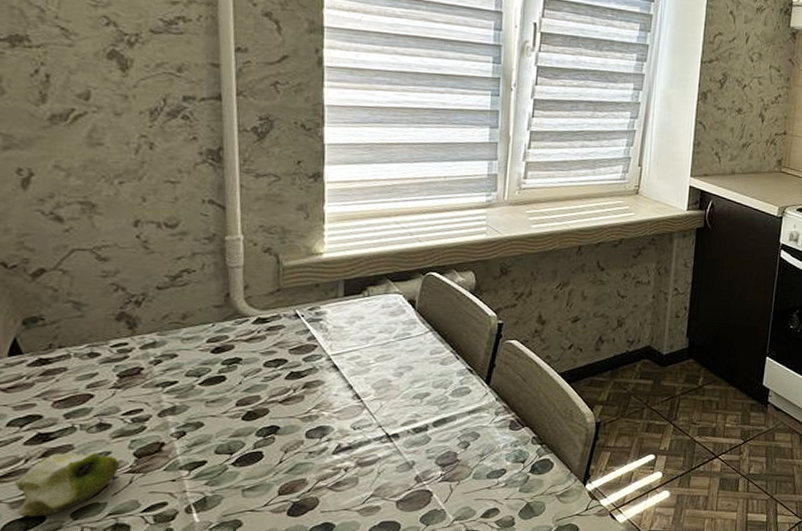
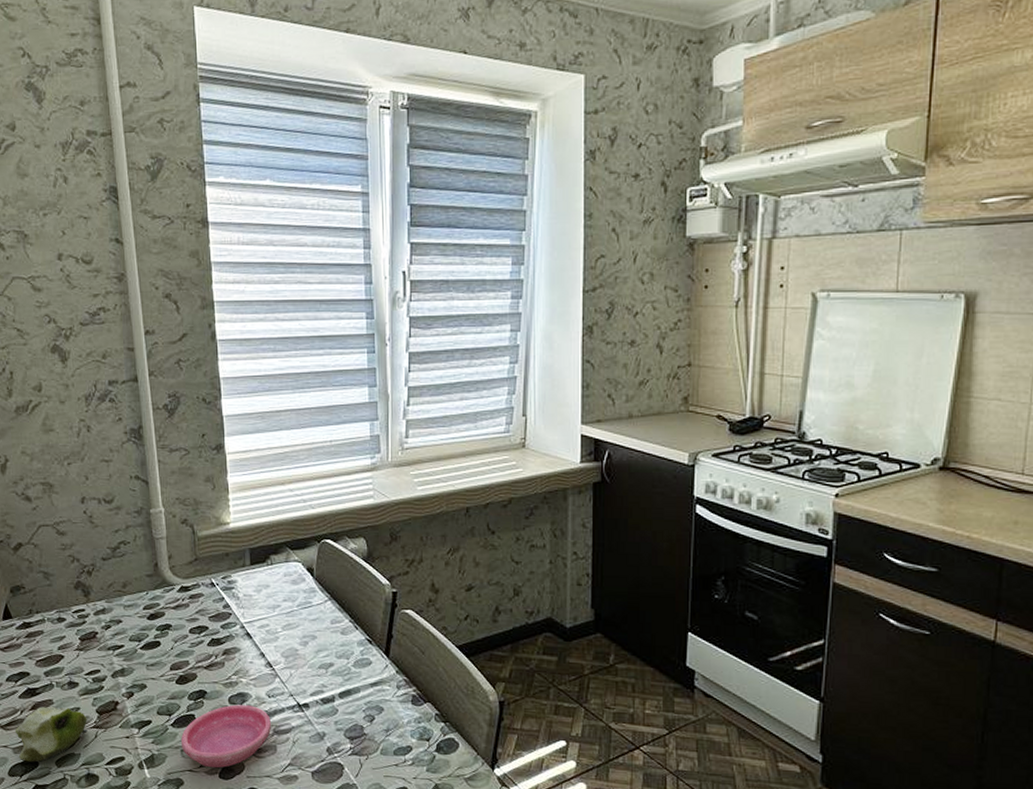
saucer: none [242,439,355,506] -> present [180,704,272,769]

